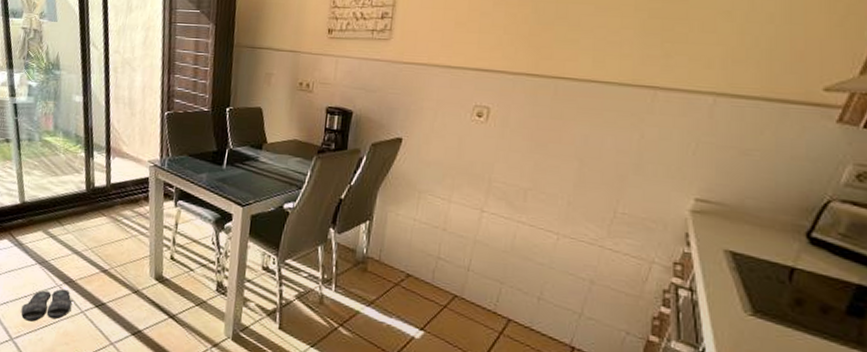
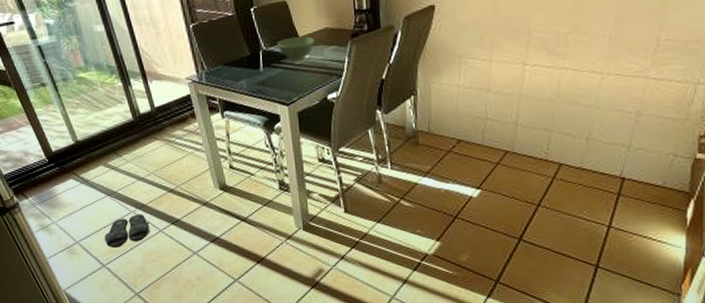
bowl: none [244,141,281,167] -> present [277,36,314,63]

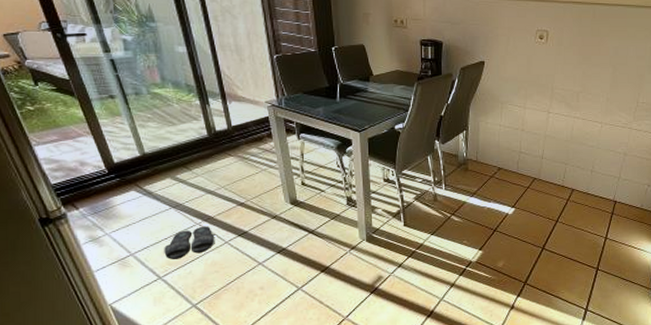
bowl: present [277,36,314,63] -> none [354,74,386,96]

